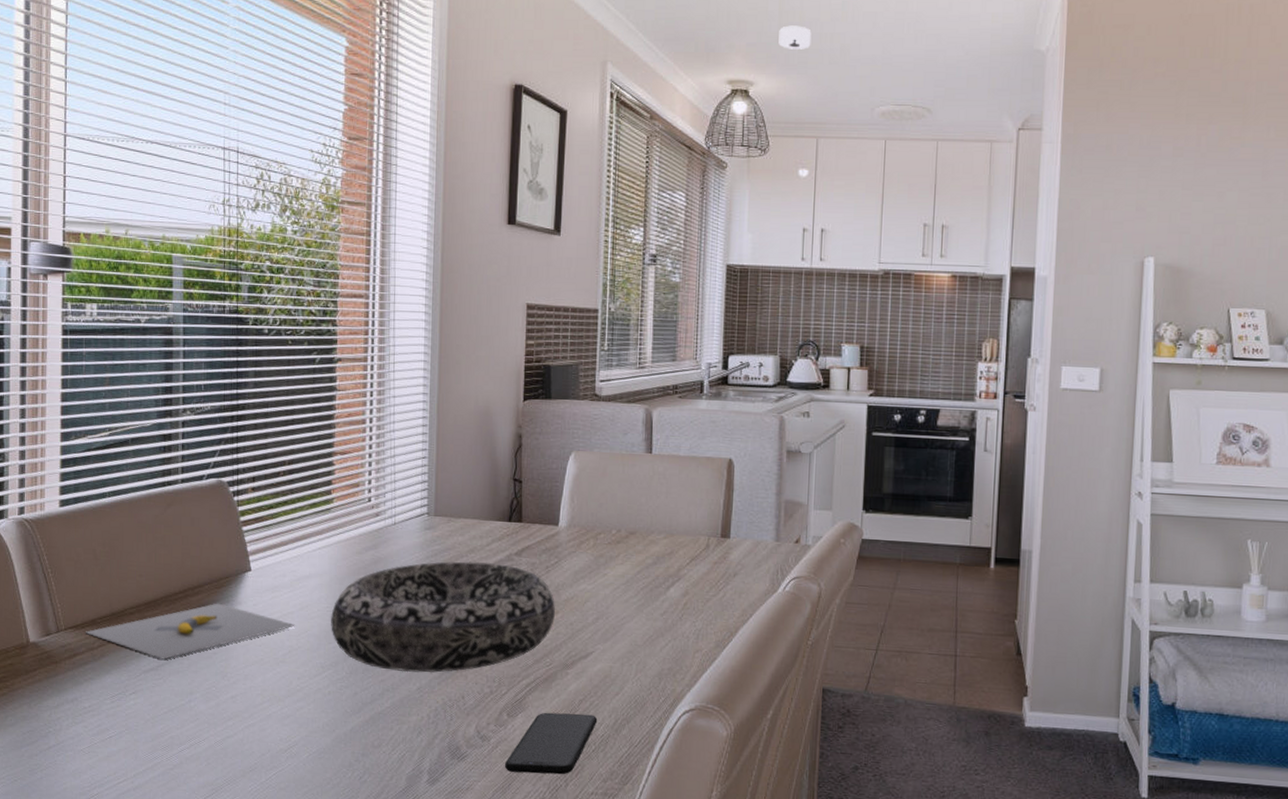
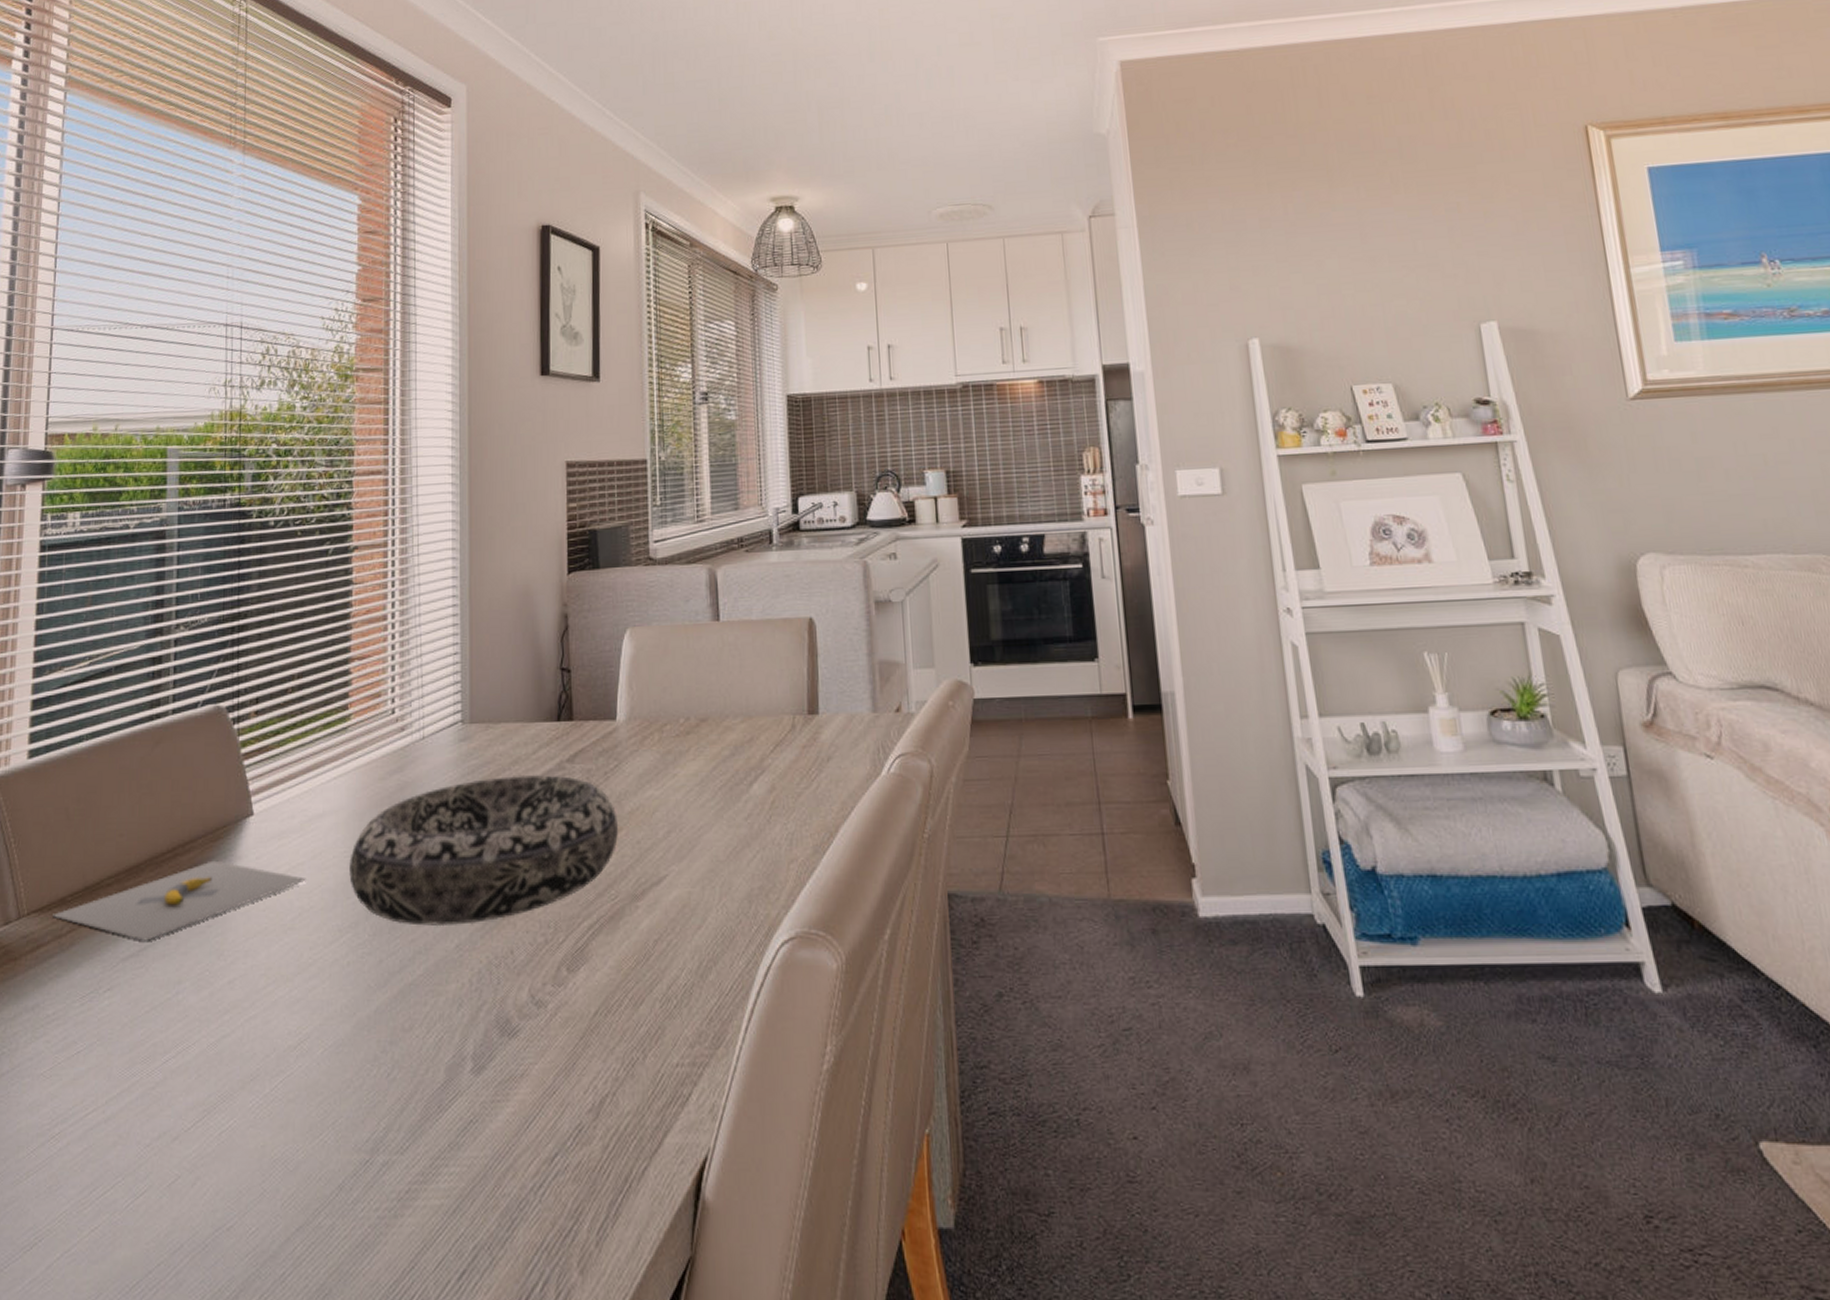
smartphone: present [505,712,598,775] -> none [567,958,678,1046]
smoke detector: present [778,25,812,50] -> none [821,134,856,160]

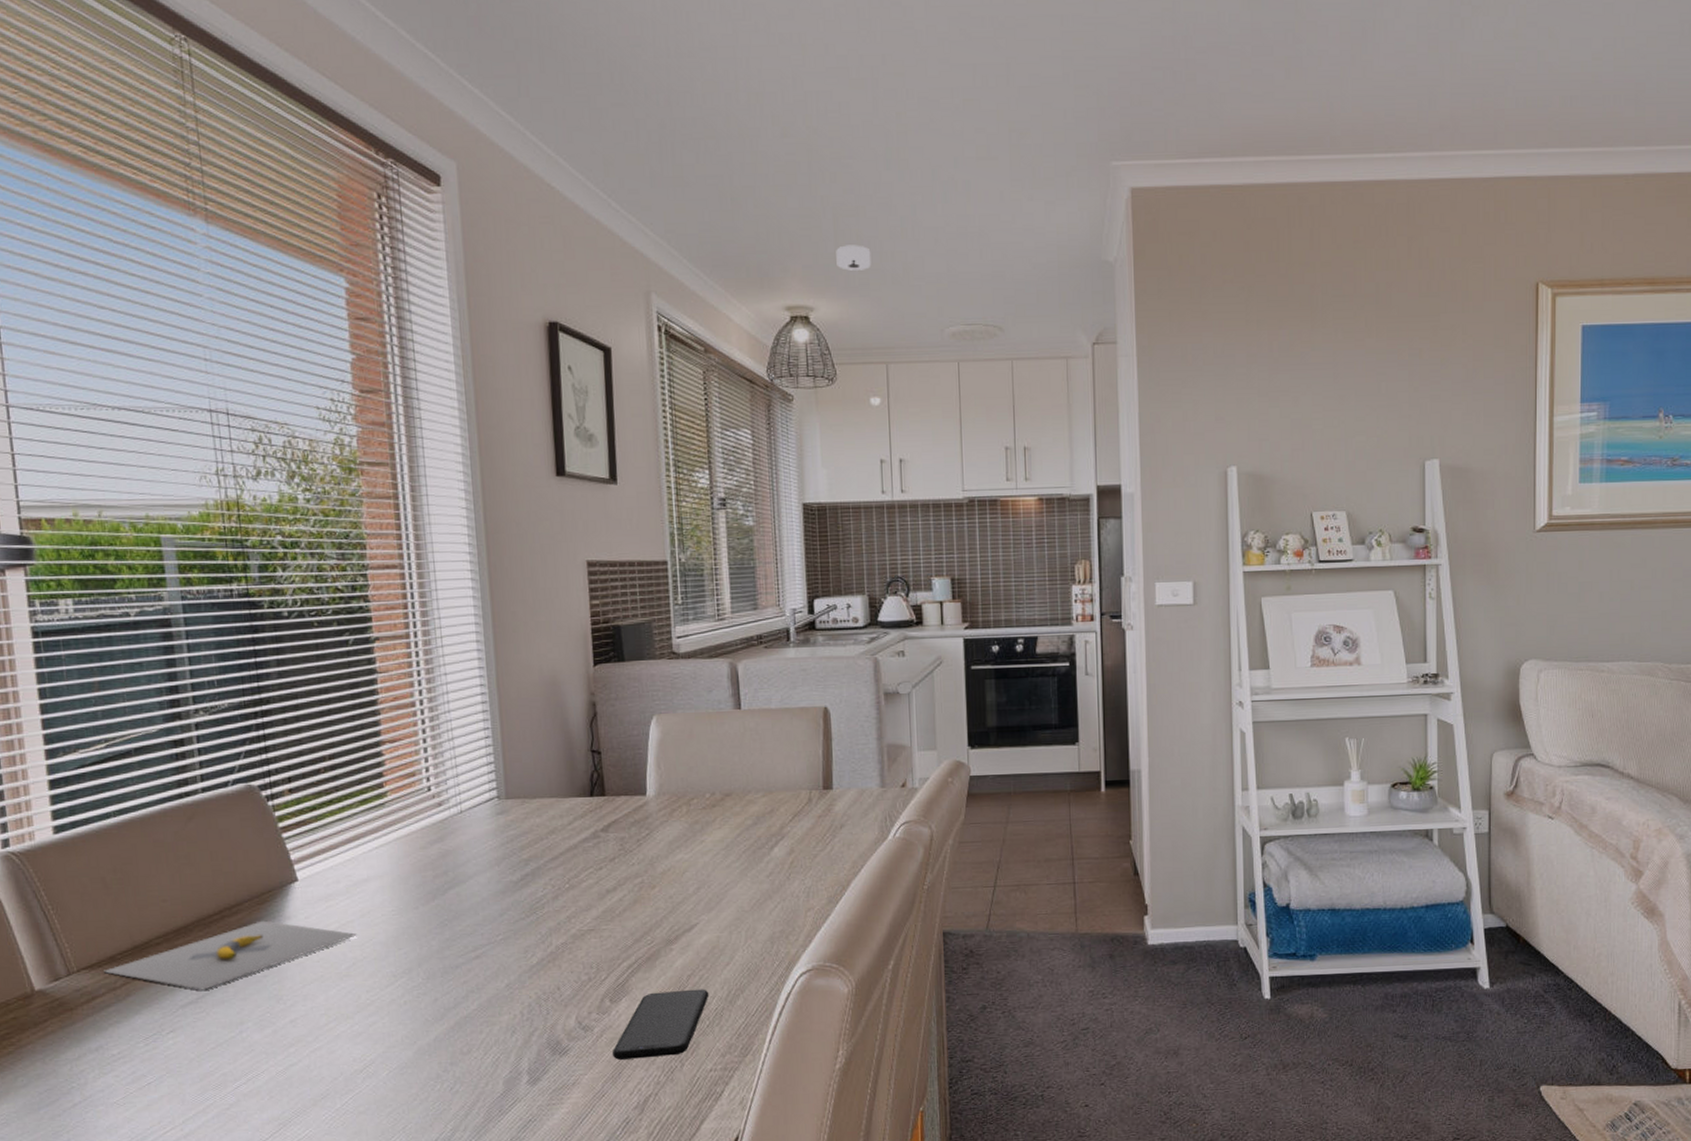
decorative bowl: present [349,774,619,927] -> none [398,842,653,970]
smartphone: none [567,958,678,1046] -> present [613,989,709,1060]
smoke detector: none [821,134,856,160] -> present [836,245,872,271]

